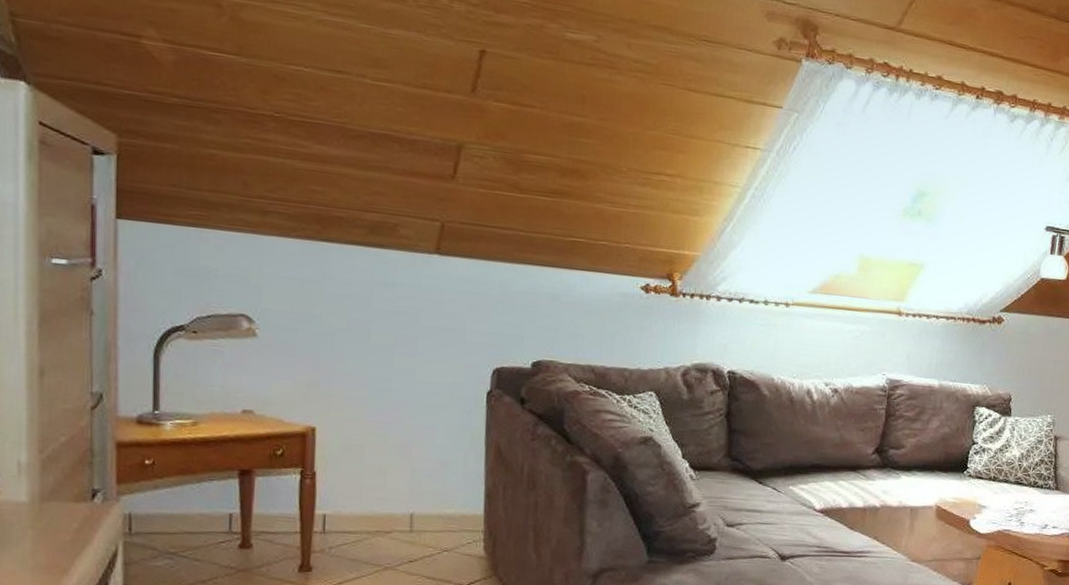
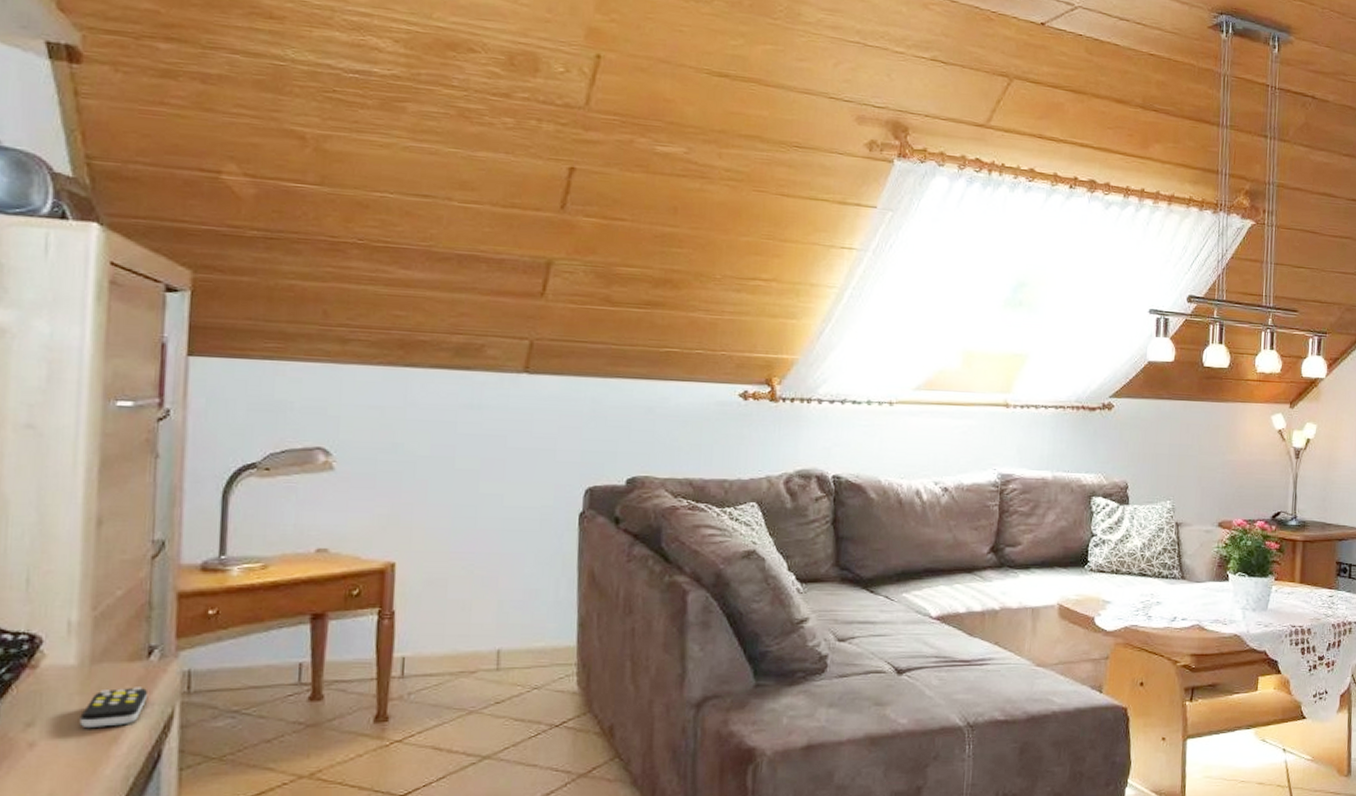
remote control: none [33,525,94,560] -> present [79,687,148,729]

